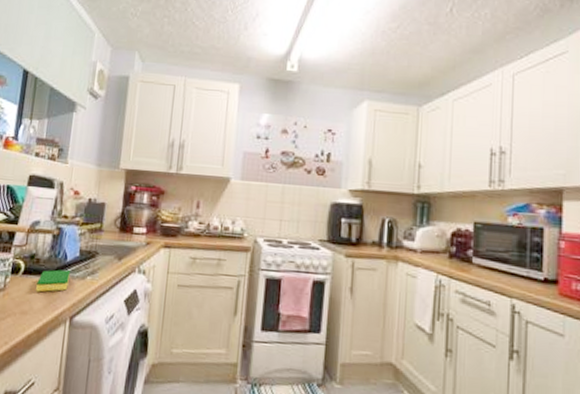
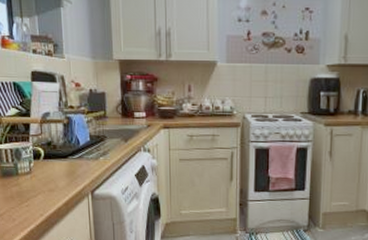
dish sponge: present [36,269,70,293] -> none [57,153,85,173]

